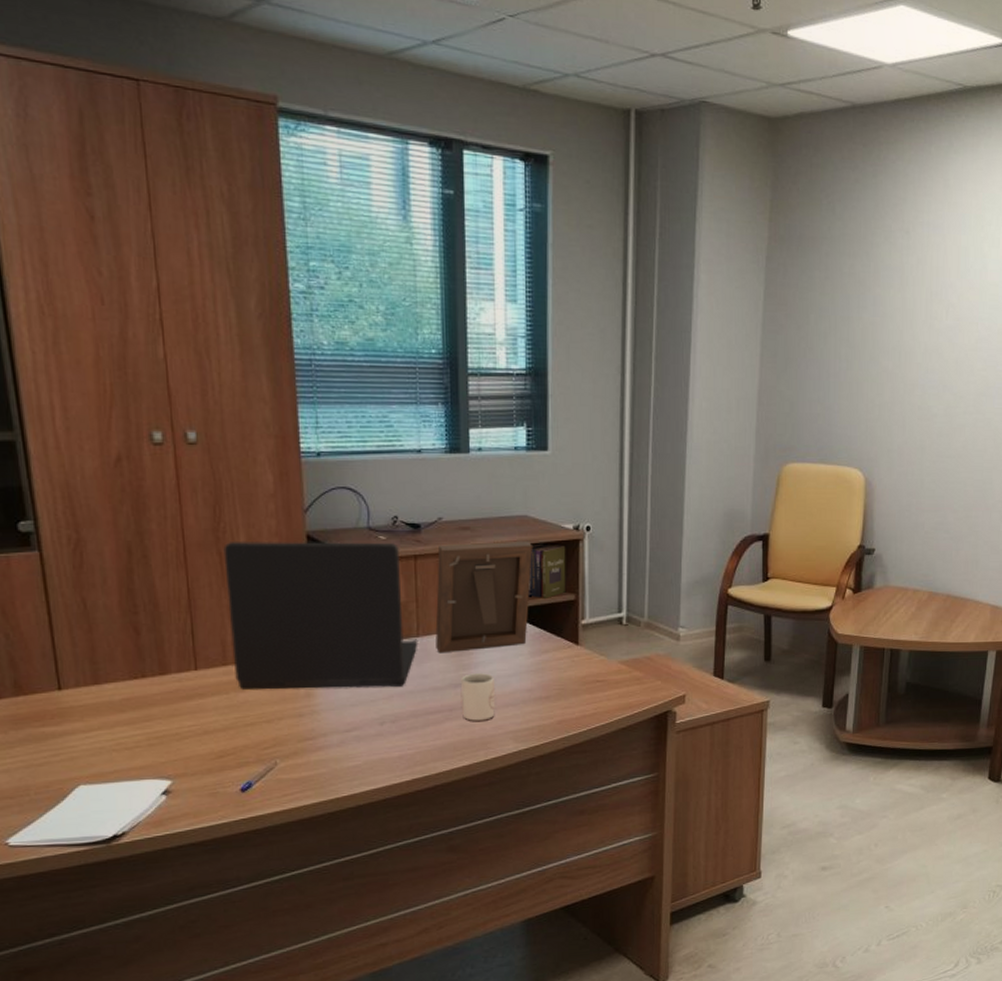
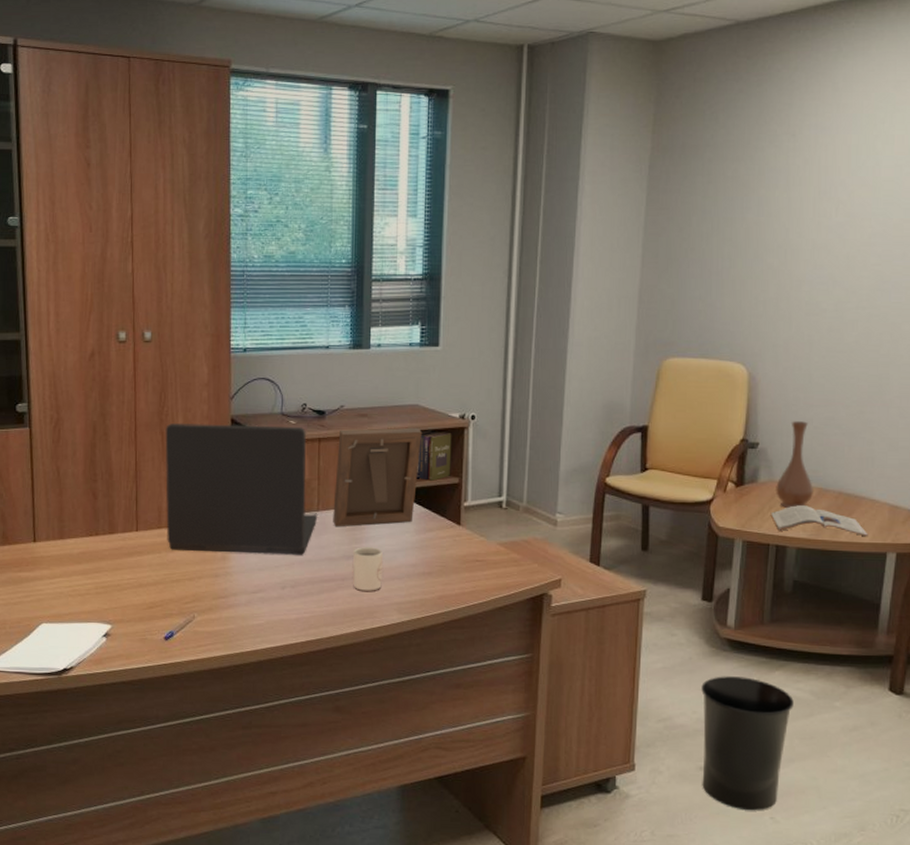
waste bin: none [823,778,906,903] -> present [701,676,794,810]
magazine: none [886,609,972,637] -> present [771,505,868,537]
vase: none [889,526,924,612] -> present [774,421,813,508]

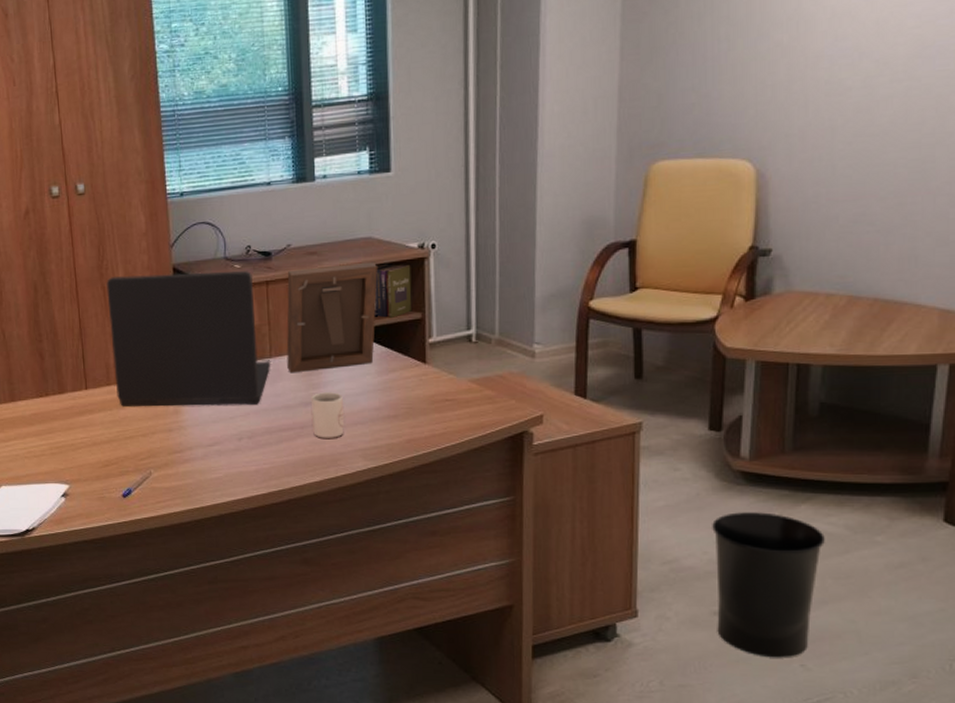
magazine: present [771,505,868,537] -> none [790,317,913,348]
vase: present [774,421,813,508] -> none [793,220,841,321]

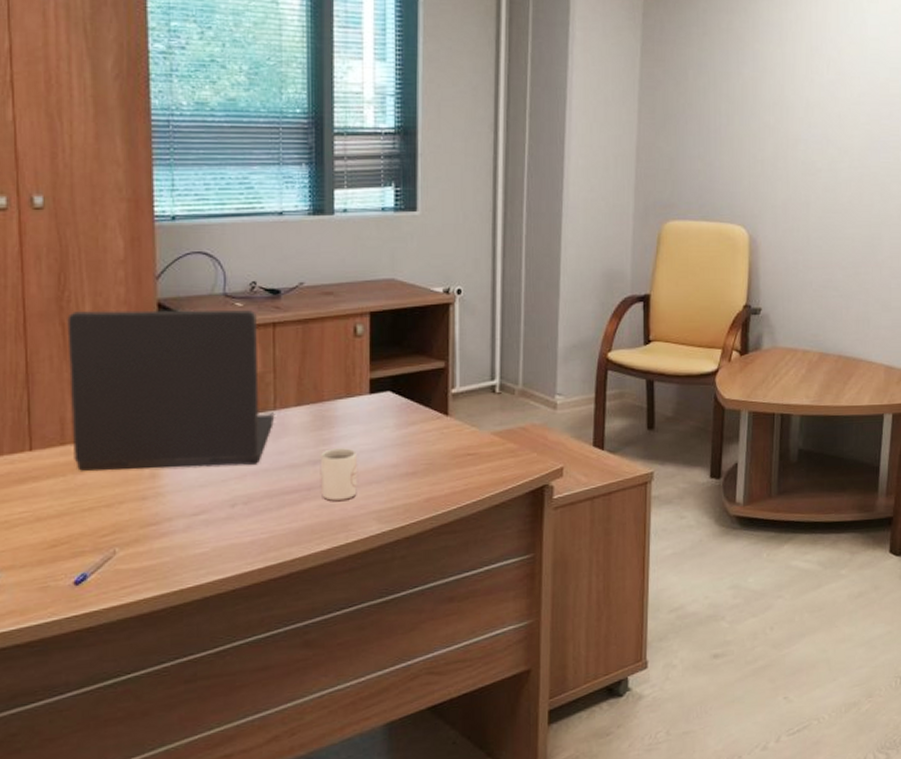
picture frame: present [286,261,378,373] -> none [294,305,399,428]
books: present [373,263,412,318] -> none [394,308,436,367]
waste bin: present [712,512,825,657] -> none [712,554,803,694]

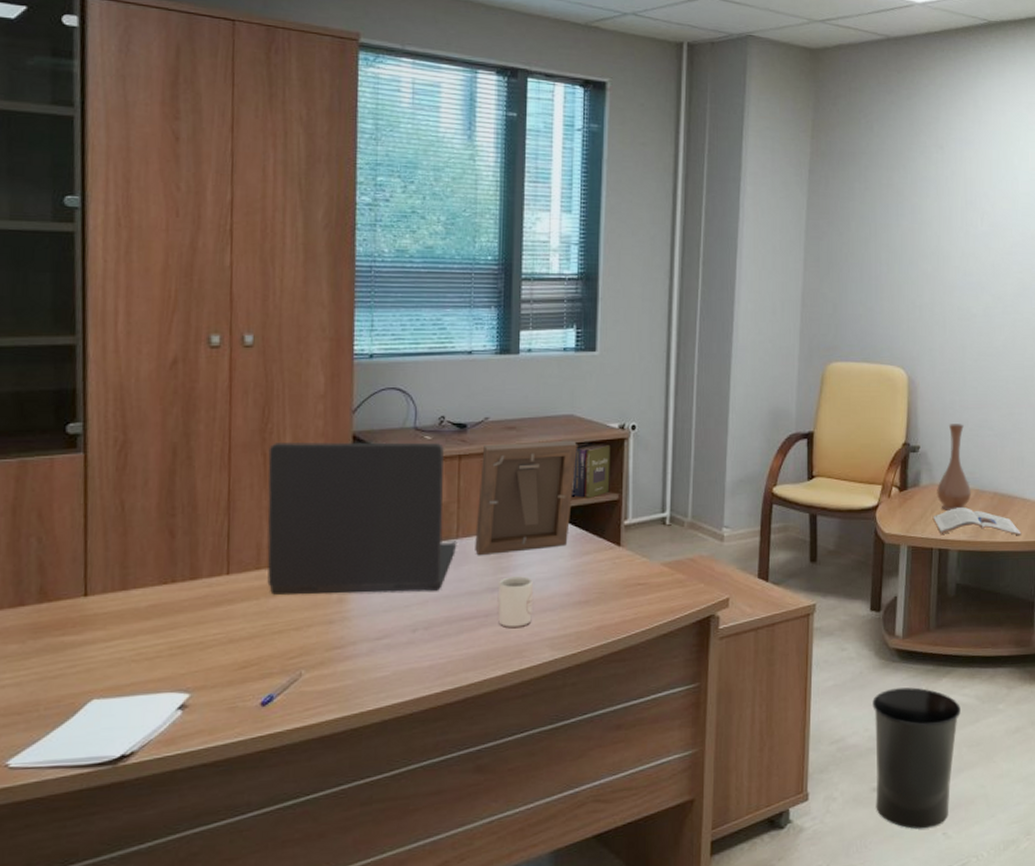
picture frame: none [294,305,399,428] -> present [475,440,577,556]
books: none [394,308,436,367] -> present [570,442,611,498]
waste bin: none [712,554,803,694] -> present [872,687,961,829]
magazine: none [775,371,867,400] -> present [933,507,1022,536]
vase: none [778,284,814,375] -> present [936,424,971,511]

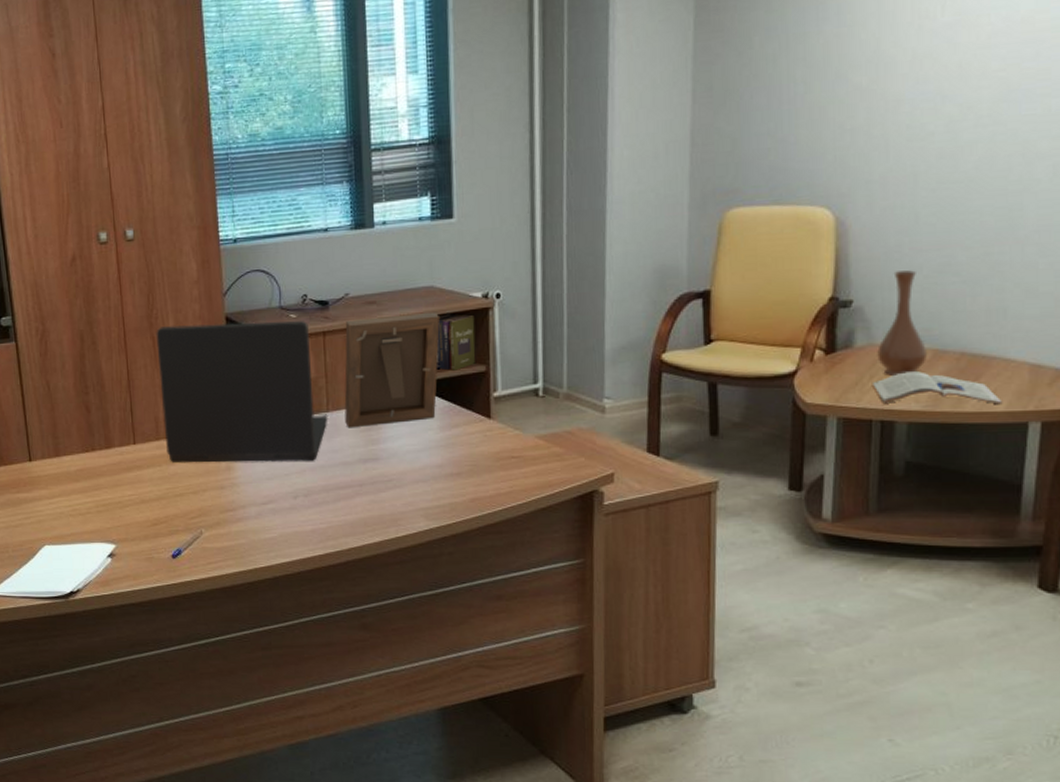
mug: present [497,576,534,629] -> none [369,448,406,498]
waste bin: present [872,687,961,829] -> none [793,577,912,731]

